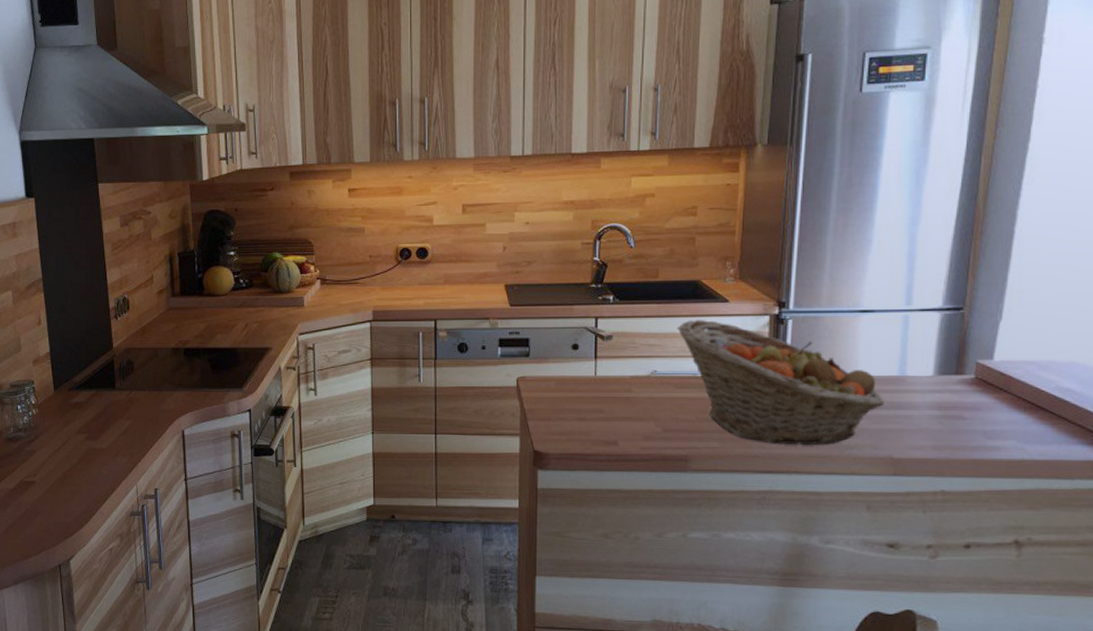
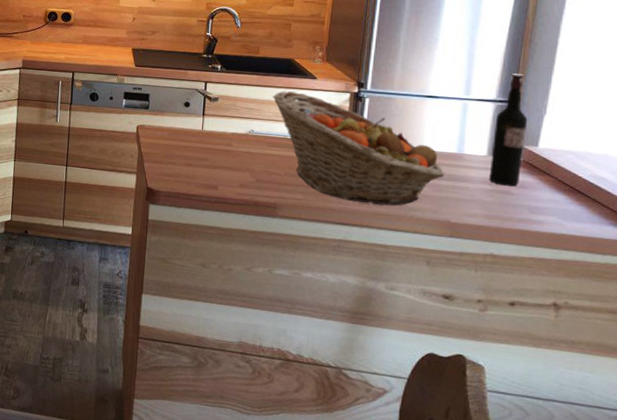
wine bottle: none [937,274,980,409] -> present [489,73,528,187]

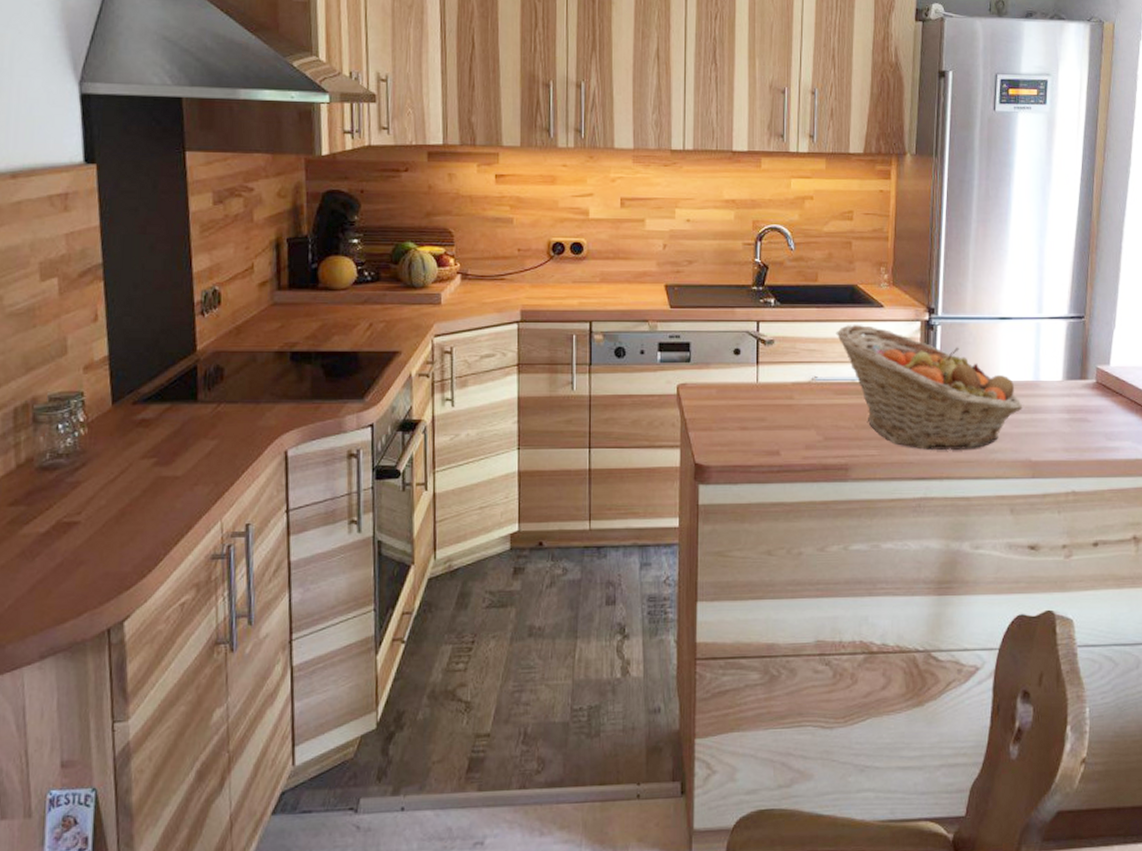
wine bottle: present [489,73,528,187] -> none [1066,285,1099,412]

